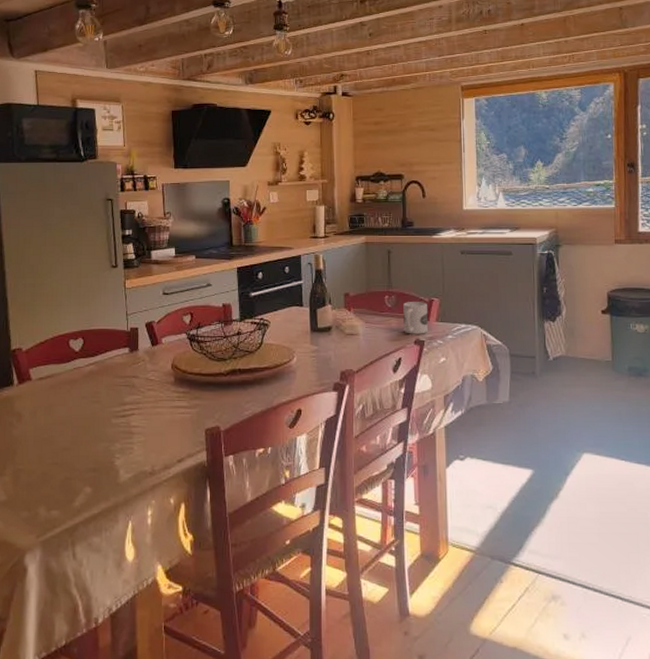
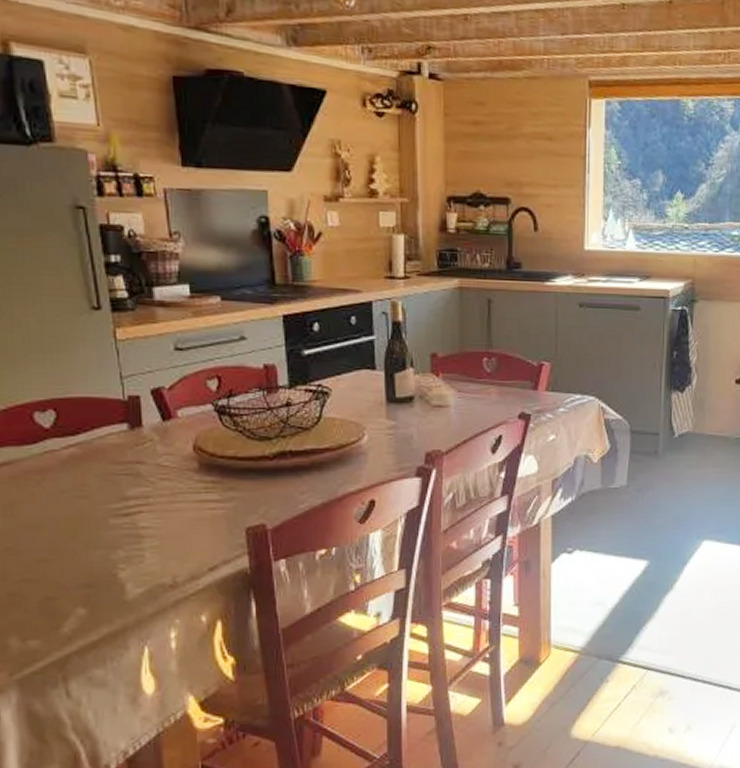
mug: present [403,302,428,334] -> none [506,366,535,407]

